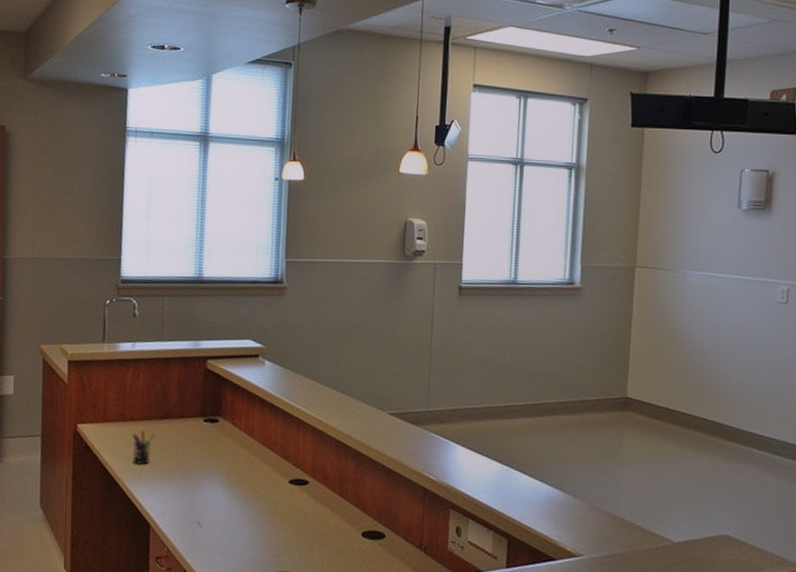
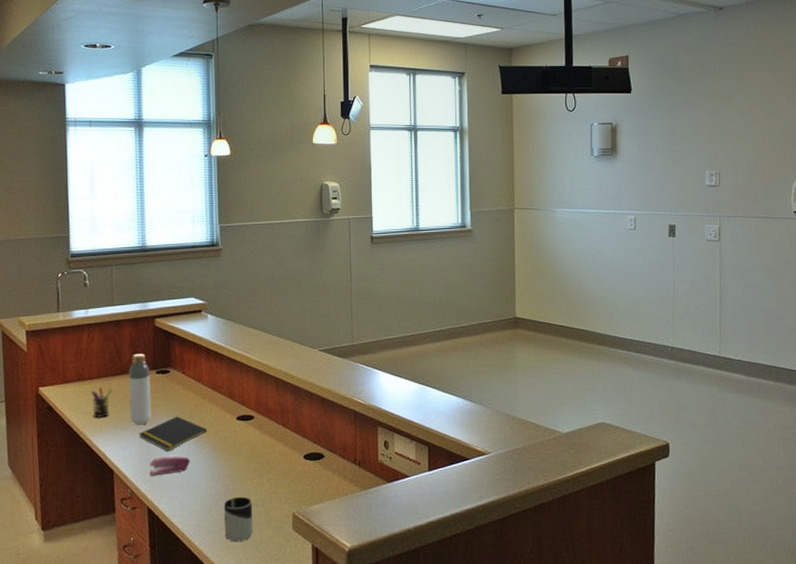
bottle: none [172,397,198,478] -> present [128,353,151,425]
notepad: none [180,471,255,510] -> present [139,416,207,451]
stapler: none [188,515,234,536] -> present [149,456,190,476]

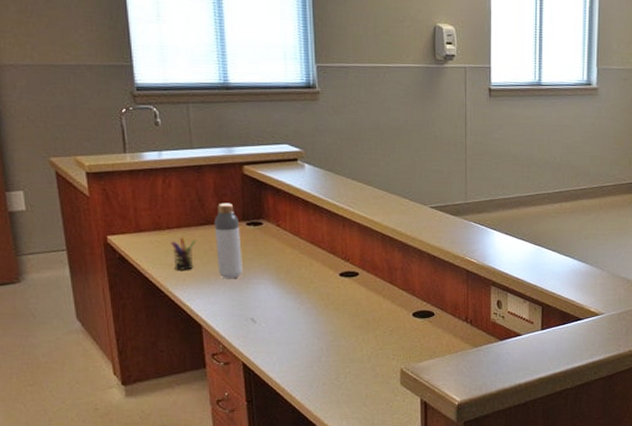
notepad: present [139,416,207,451] -> none [229,270,306,307]
stapler: present [149,456,190,476] -> none [243,312,288,332]
cup: present [224,496,253,542] -> none [327,352,359,397]

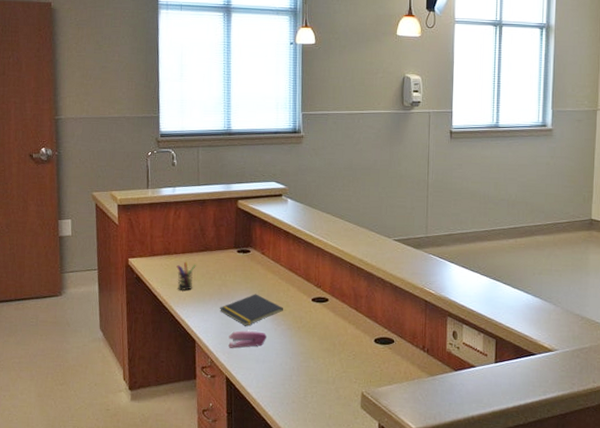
bottle: present [214,203,243,279] -> none [211,232,232,300]
notepad: none [229,270,306,307] -> present [220,294,283,326]
stapler: none [243,312,288,332] -> present [228,330,267,348]

